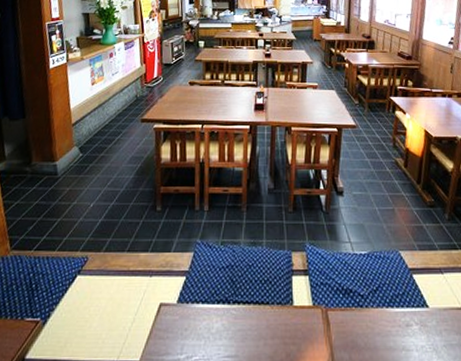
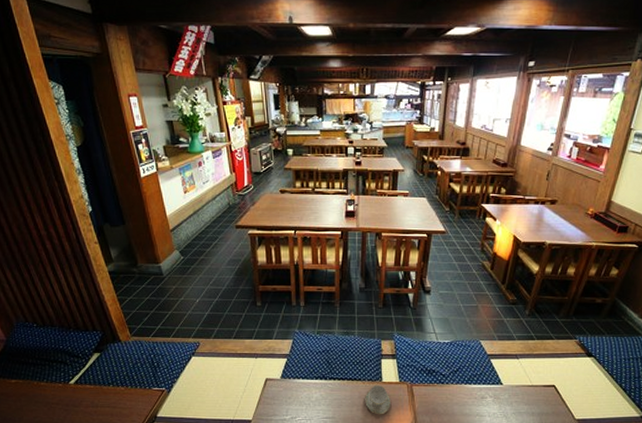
teacup: none [274,309,303,351] -> present [365,384,390,415]

